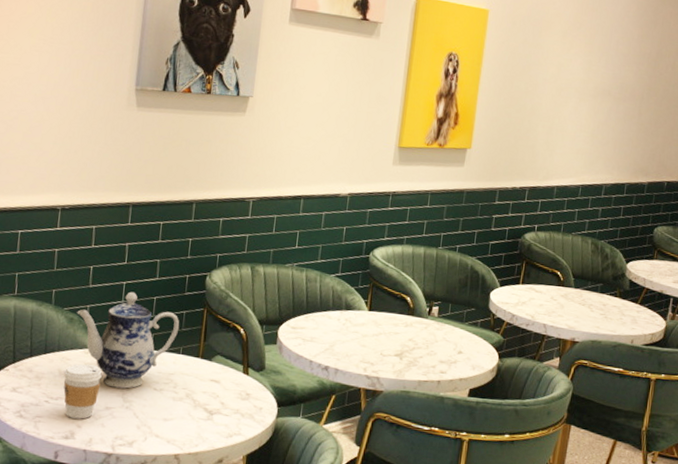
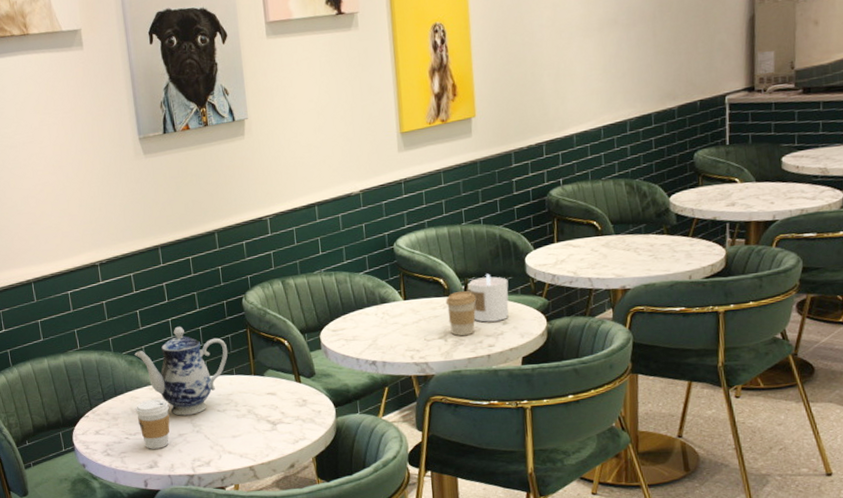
coffee cup: none [407,312,438,358] -> present [445,290,477,336]
candle: none [431,300,471,350] -> present [469,273,509,323]

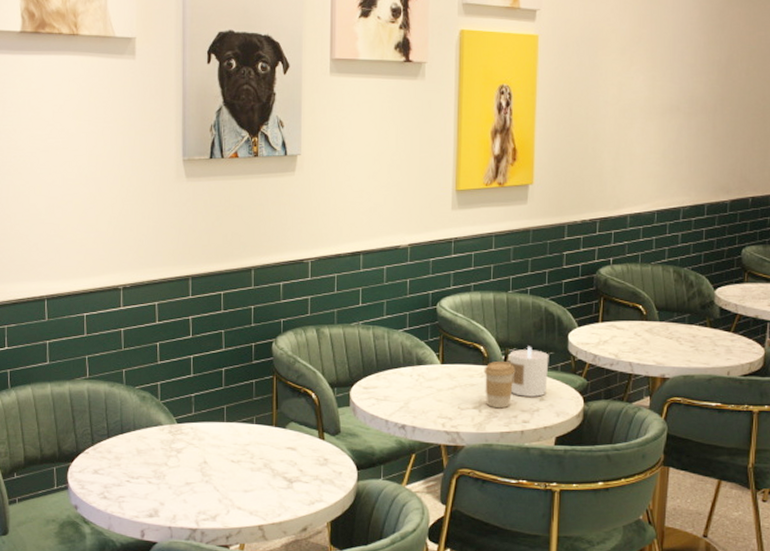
teapot: present [134,326,228,416] -> none [148,365,251,463]
coffee cup: present [135,398,170,449] -> none [141,441,179,496]

